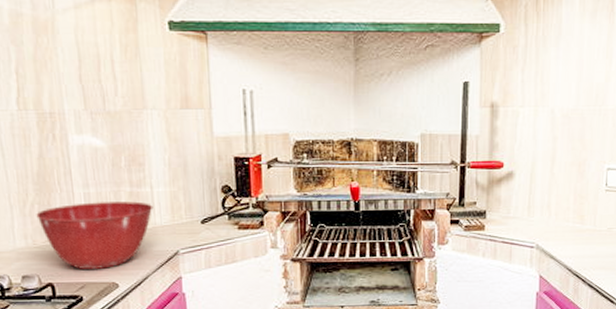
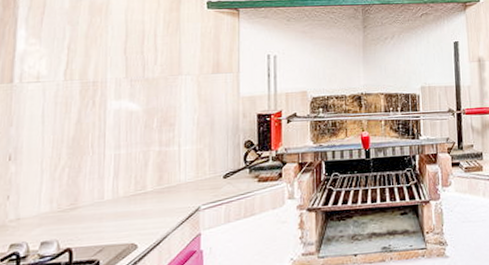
mixing bowl: present [36,201,154,269] -> none [65,160,179,232]

